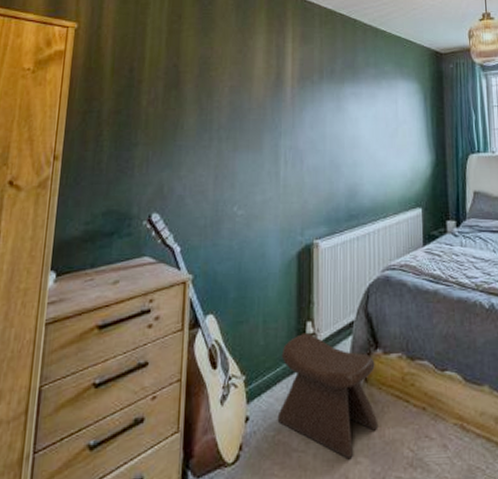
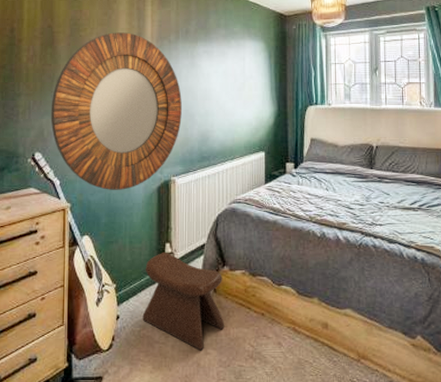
home mirror: none [172,72,326,257] -> present [50,32,182,190]

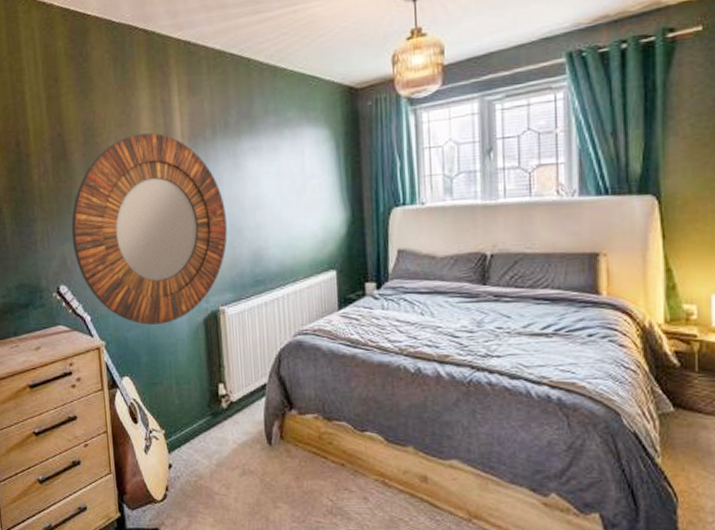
stool: present [142,252,225,350] -> none [196,393,296,503]

